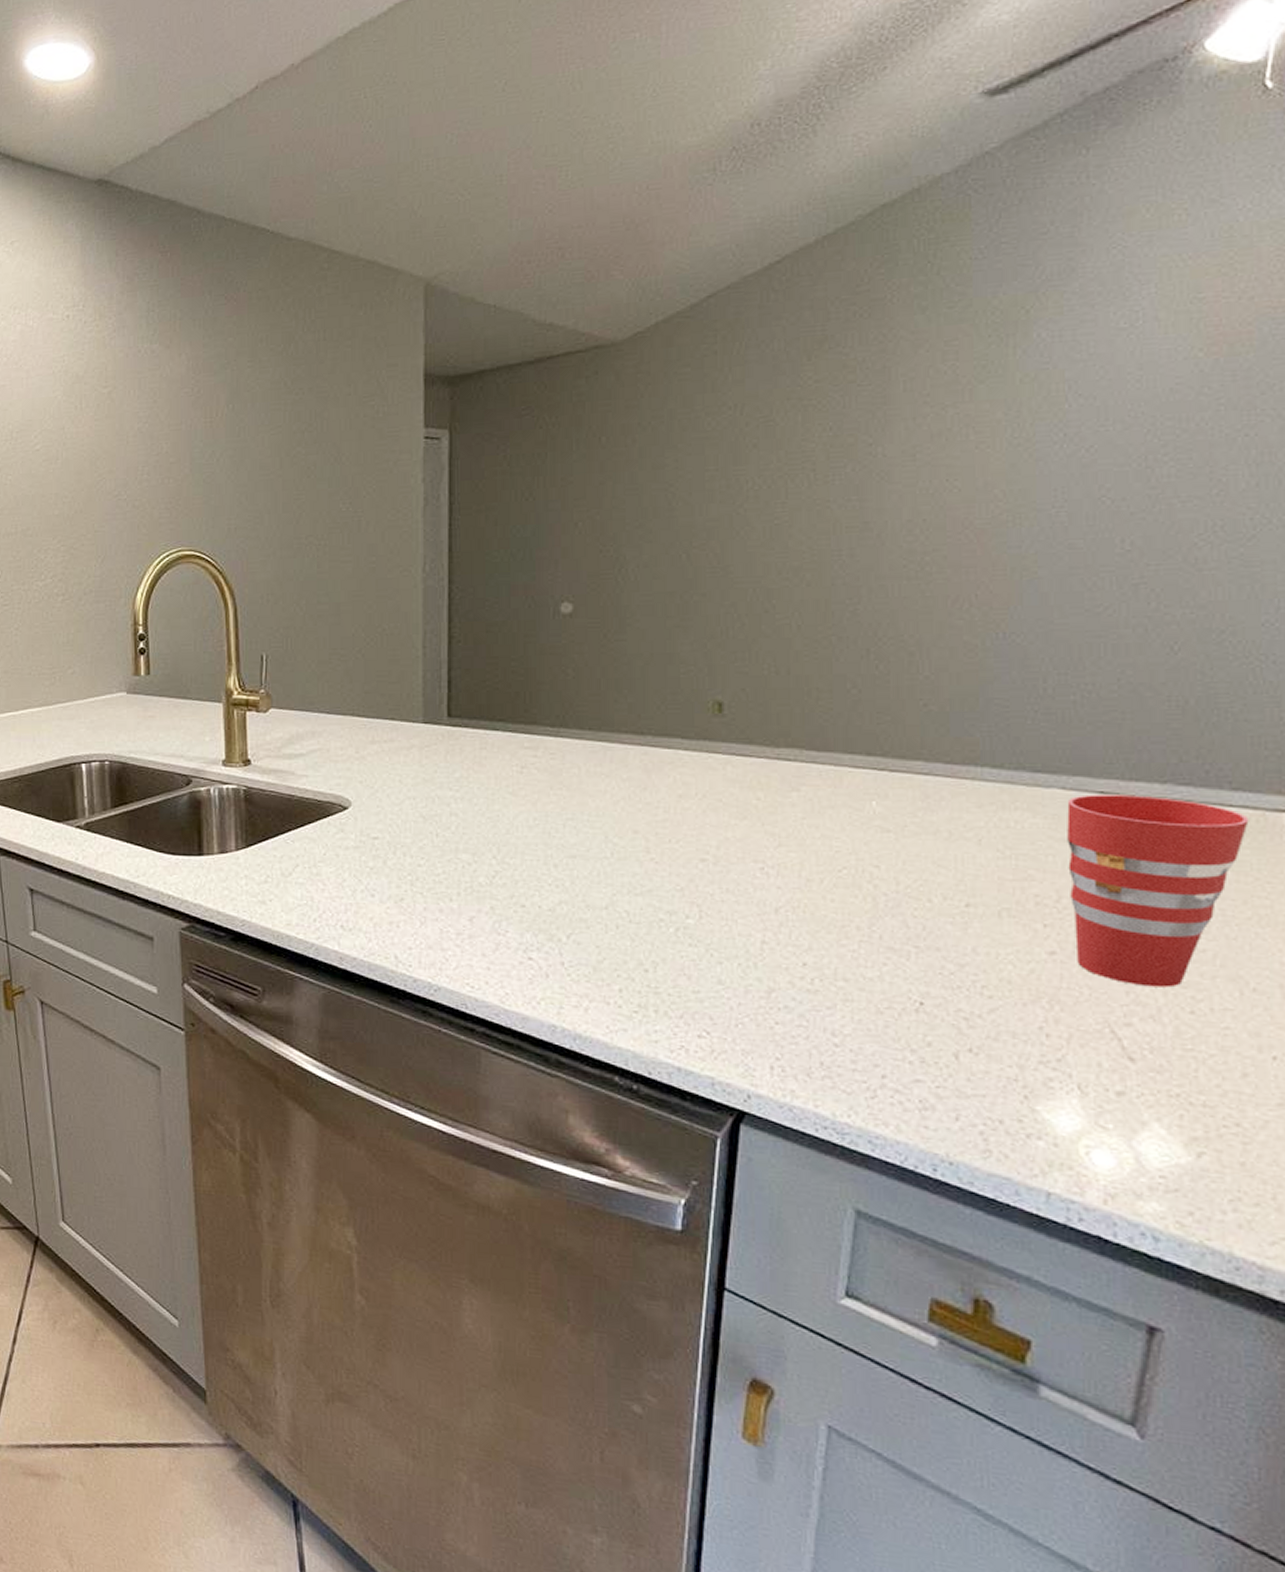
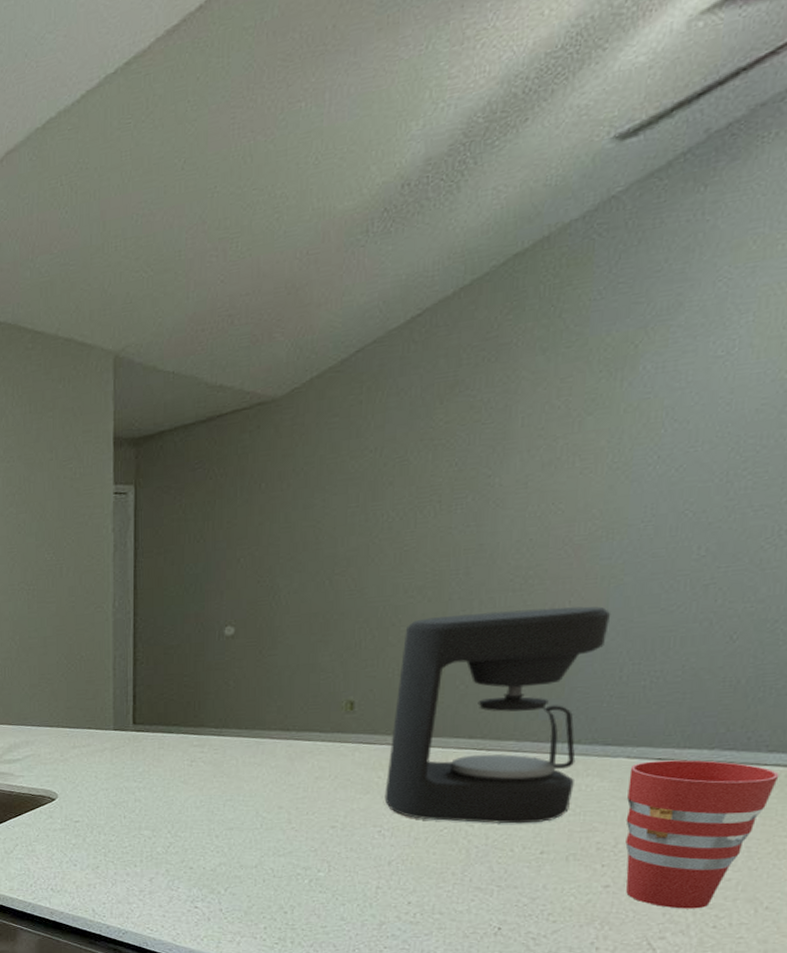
coffee maker: none [766,600,1027,867] -> present [384,606,611,824]

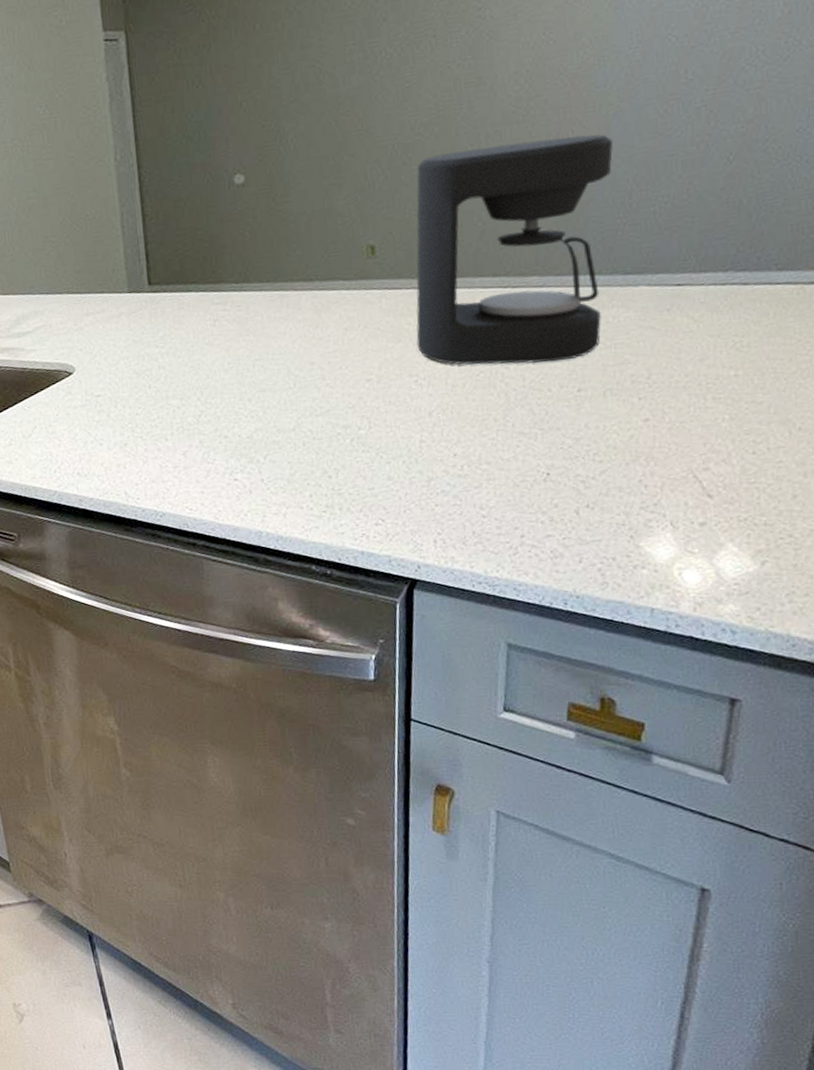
cup: present [625,759,779,909] -> none [652,283,792,438]

